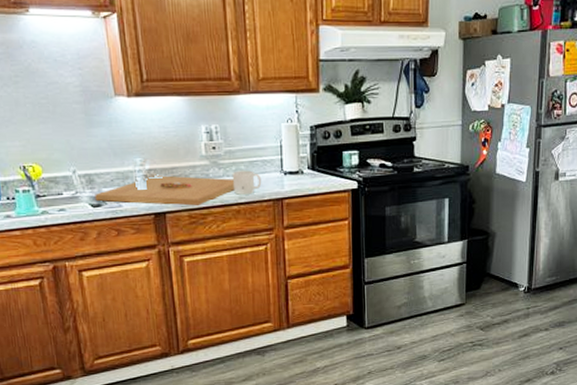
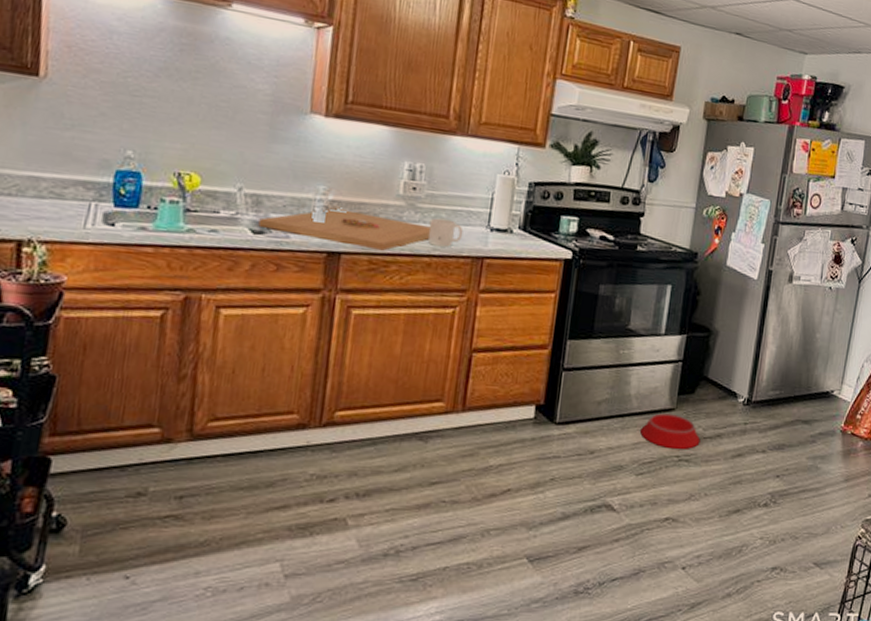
pet bowl: none [438,308,490,337] -> present [640,413,701,450]

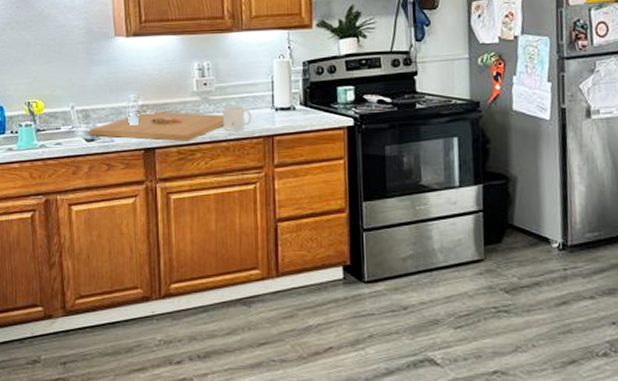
pet bowl: present [640,413,701,450] -> none [451,265,517,301]

